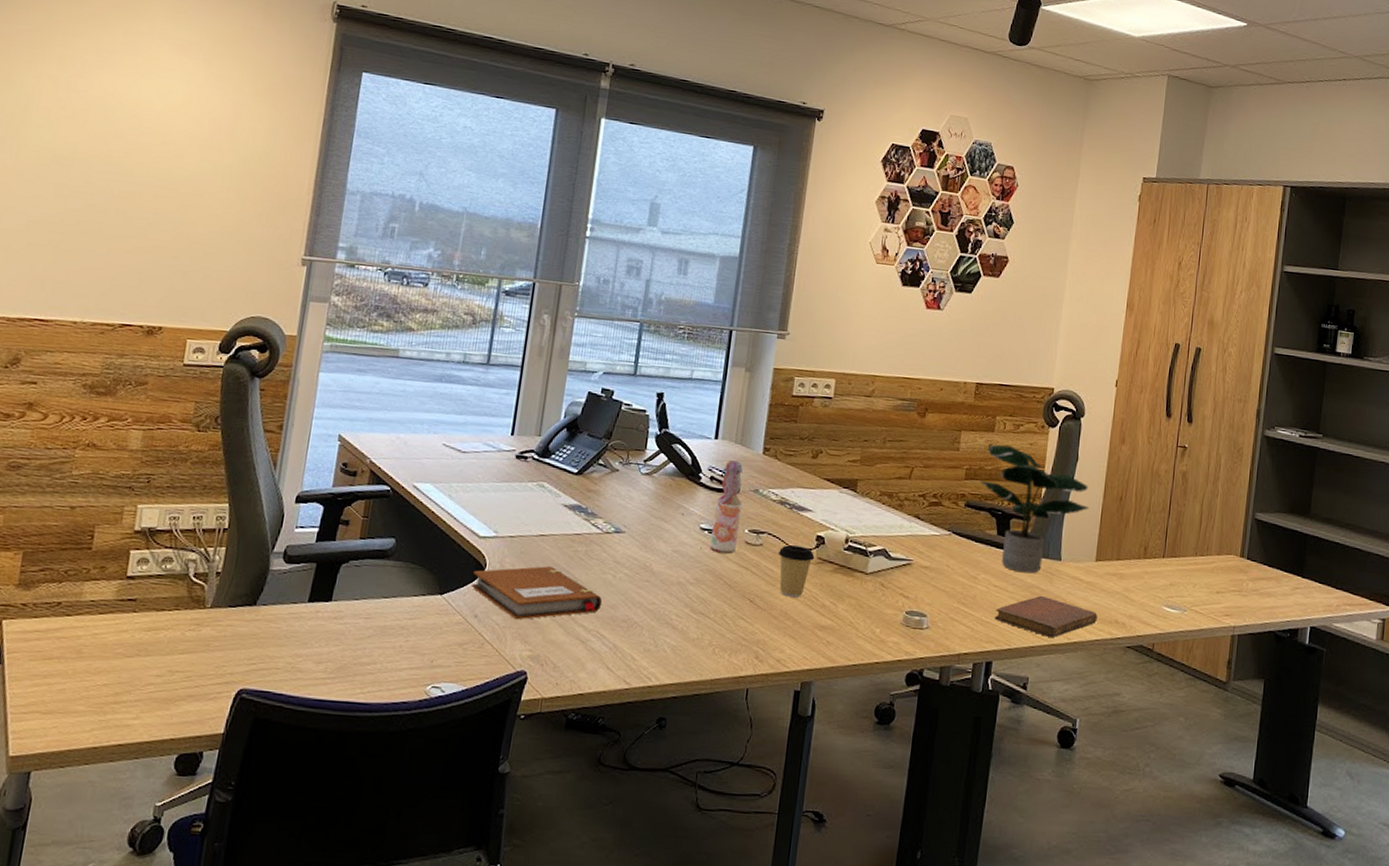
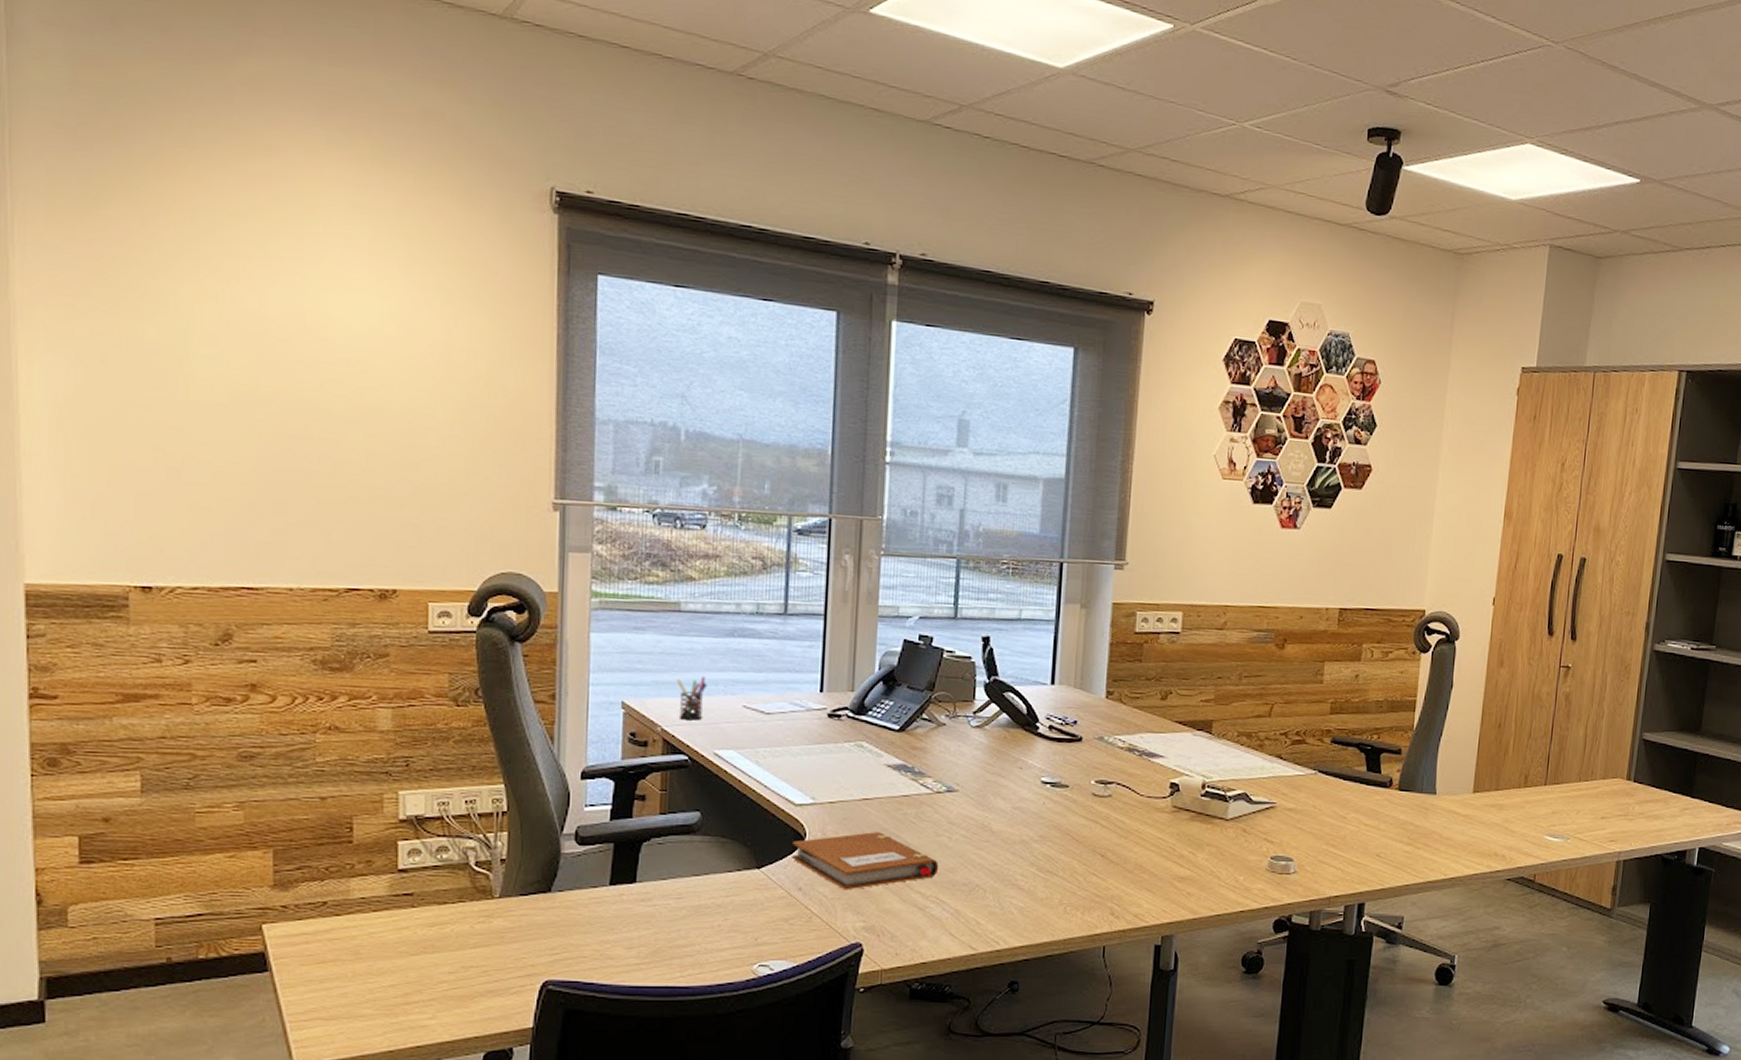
pen holder: none [387,416,415,455] -> present [676,677,708,720]
bottle: present [710,460,743,554] -> none [1054,707,1087,807]
coffee cup: present [777,545,815,598] -> none [1128,794,1170,849]
potted plant: present [980,444,1089,574] -> none [1347,675,1465,810]
notebook: present [994,595,1097,638] -> none [1366,831,1476,875]

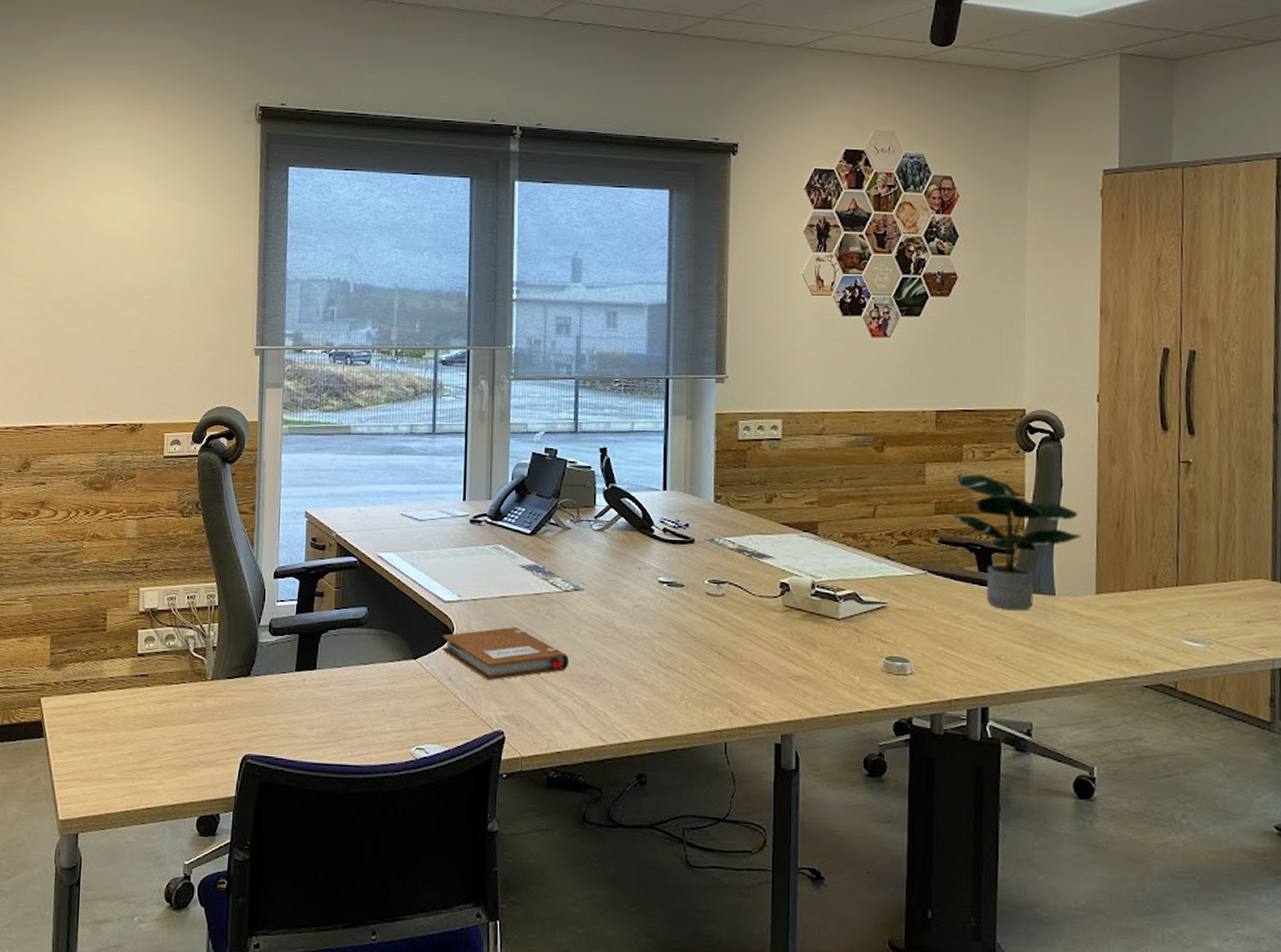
pen holder: present [676,677,708,720] -> none [348,489,373,527]
potted plant: none [1347,675,1465,810] -> present [952,475,1081,611]

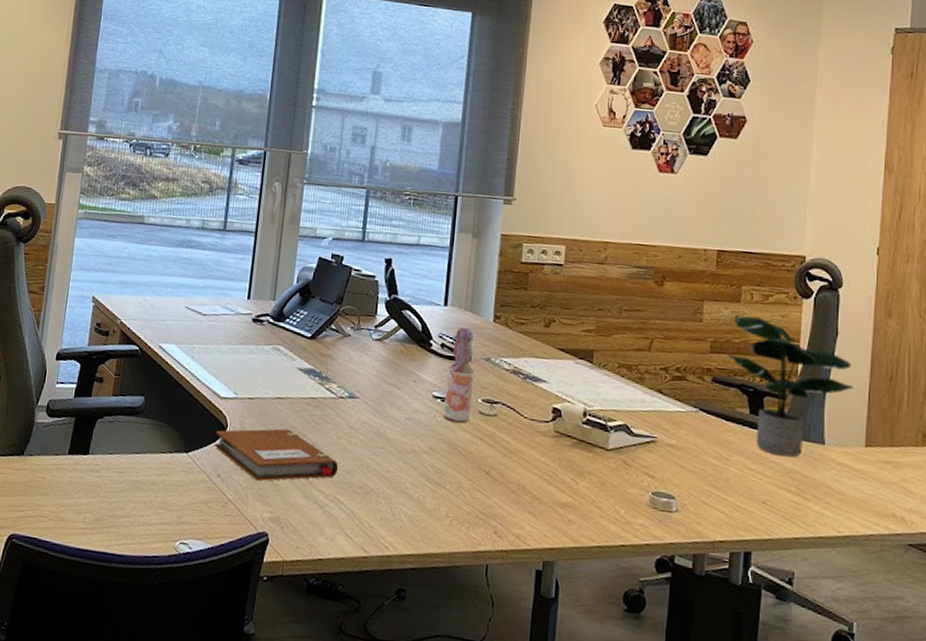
bottle: none [671,511,699,606] -> present [443,328,475,423]

